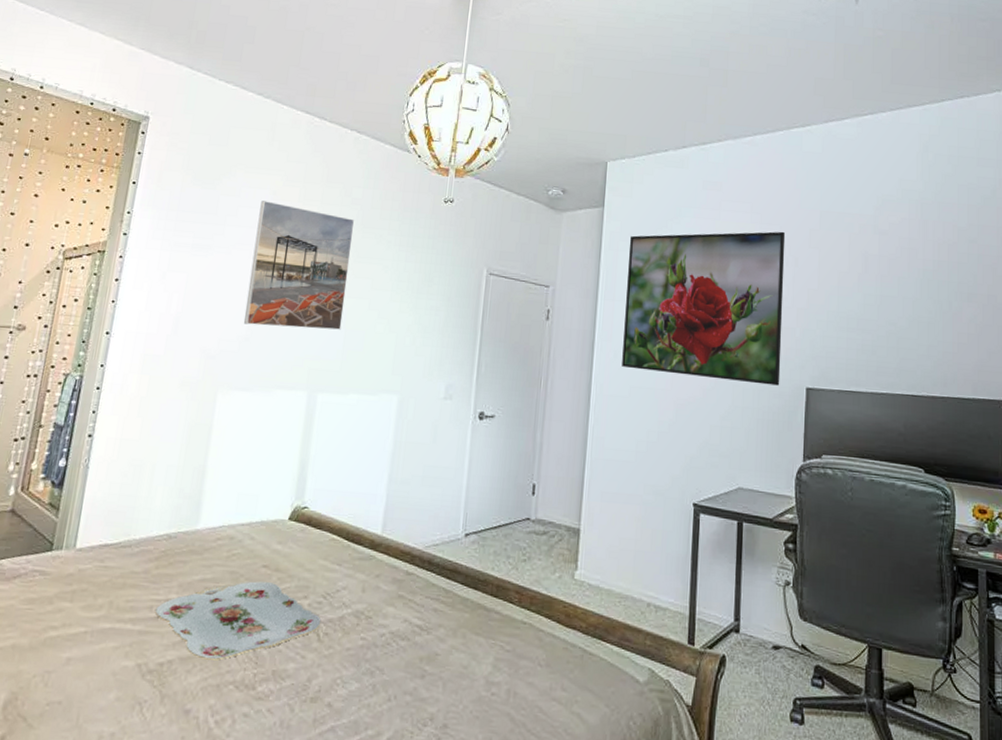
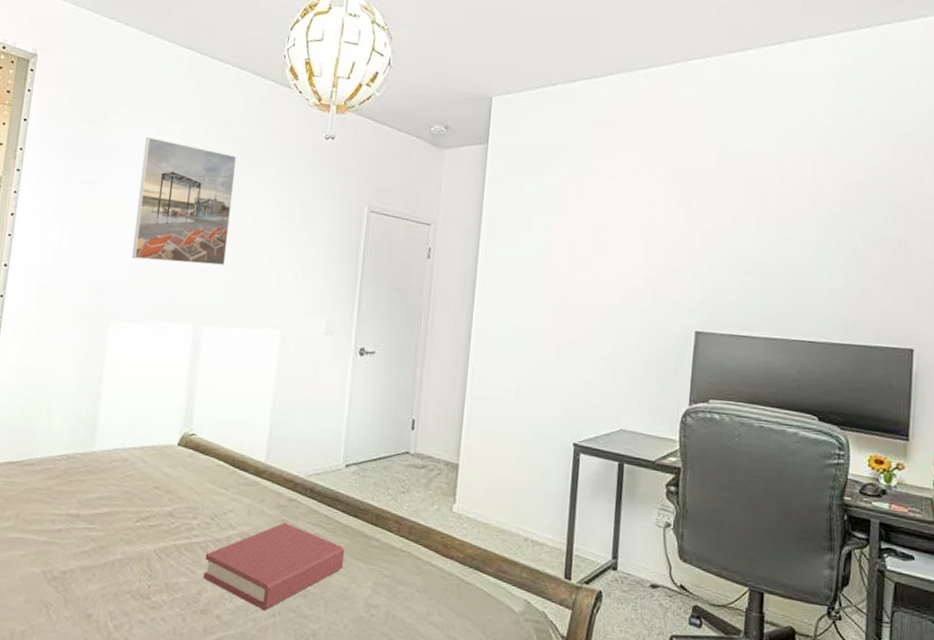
serving tray: present [155,581,321,660] -> none [58,501,210,571]
hardback book: none [313,598,465,695] -> present [203,522,345,611]
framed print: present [622,231,786,386] -> none [503,169,680,329]

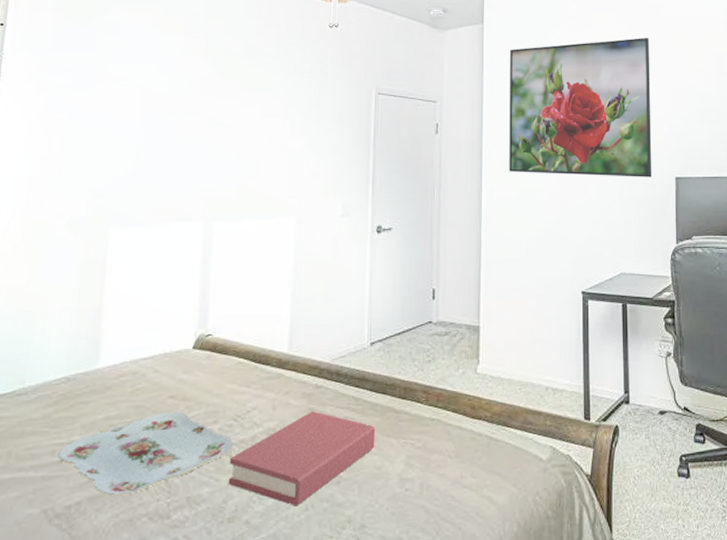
serving tray: none [58,501,210,571] -> present [59,412,233,496]
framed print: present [131,137,237,265] -> none [131,35,241,160]
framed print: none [503,169,680,329] -> present [509,37,652,177]

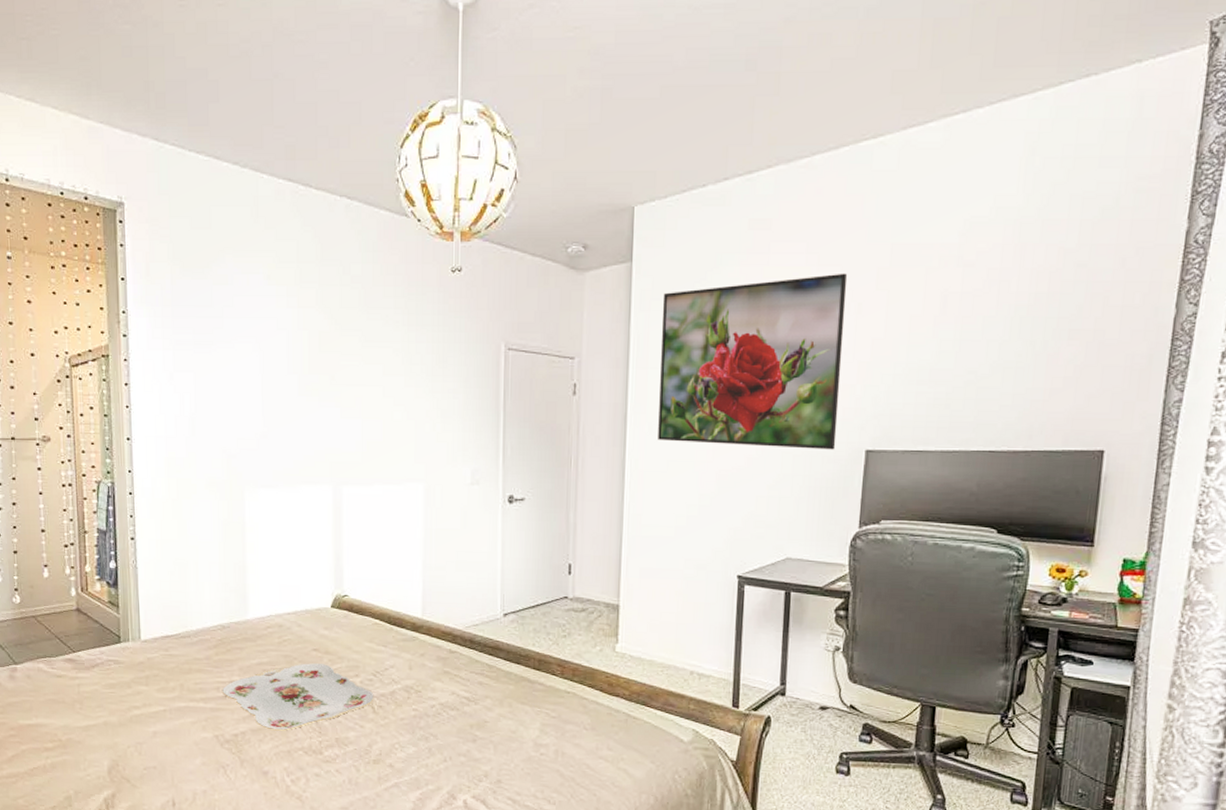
hardback book: present [228,411,376,506] -> none [372,674,510,757]

